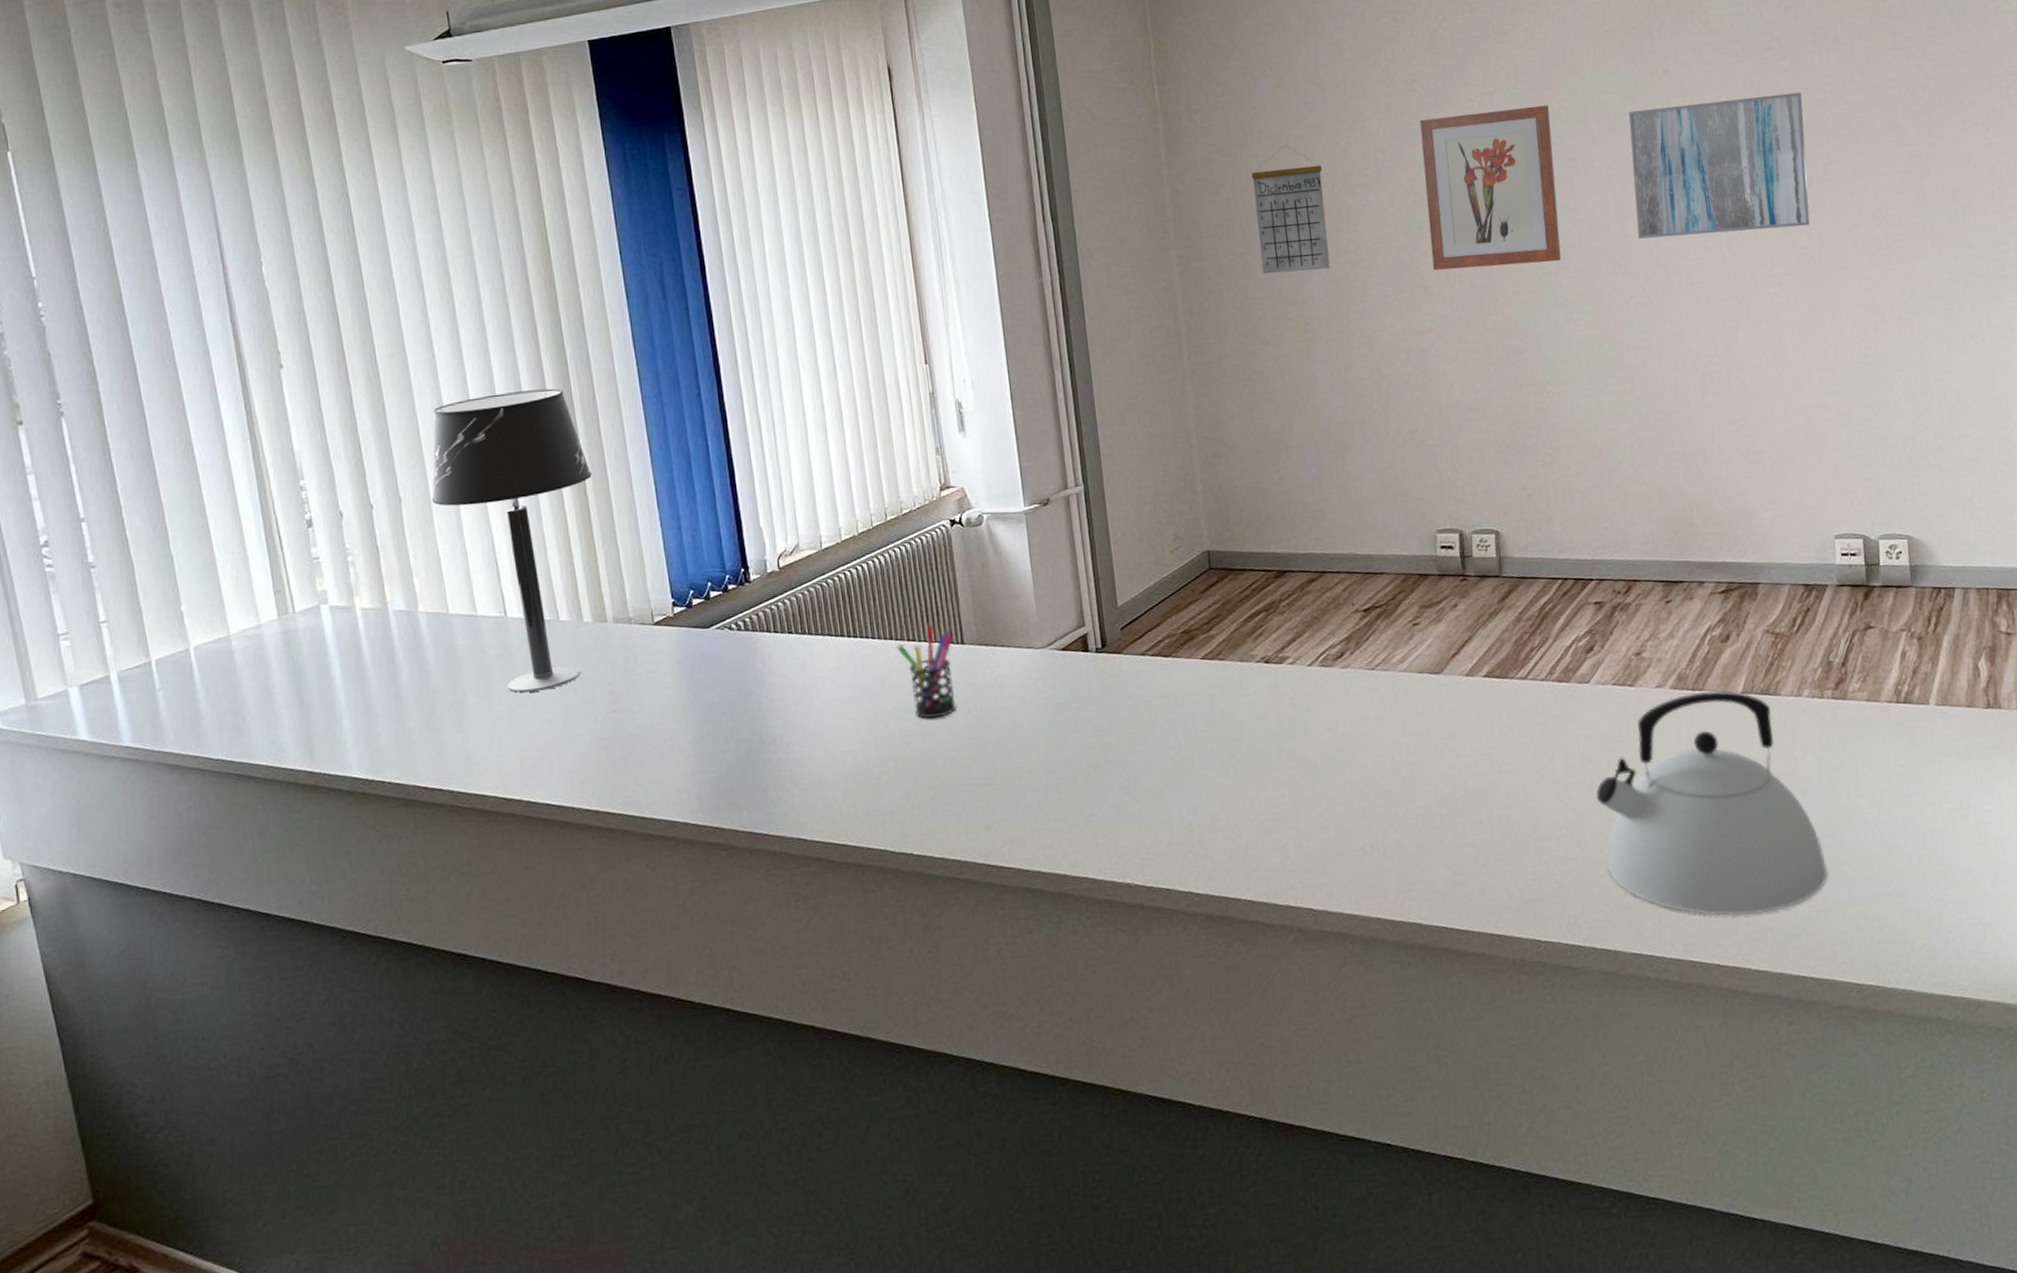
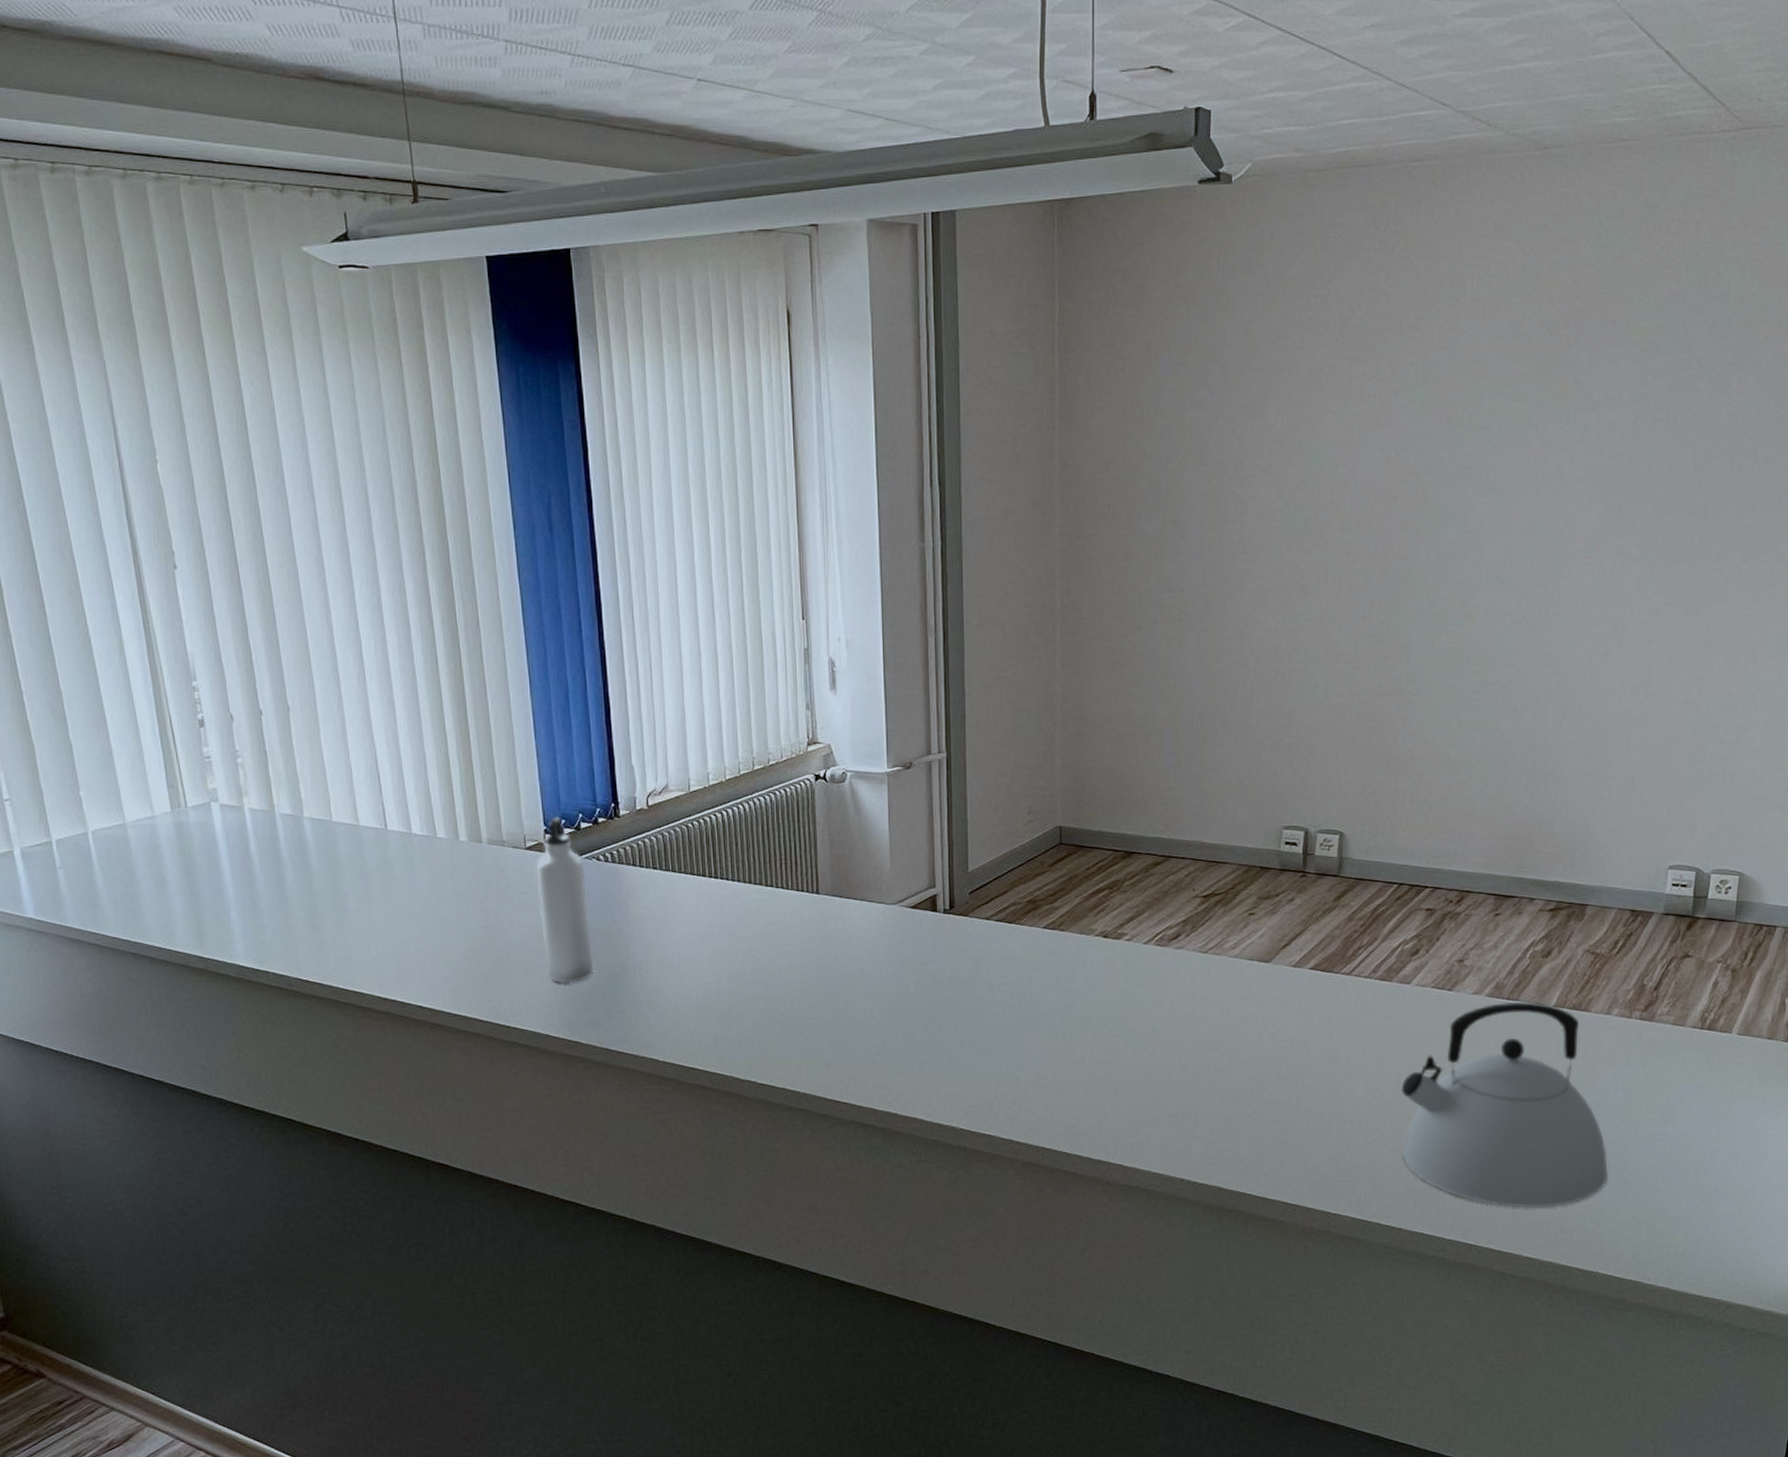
table lamp: present [431,388,592,693] -> none [318,612,473,902]
water bottle: none [665,588,732,765] -> present [536,817,594,983]
pen holder: present [896,624,956,719] -> none [755,873,810,961]
calendar: present [1252,144,1331,275] -> none [1143,426,1215,559]
wall art: present [1419,105,1562,271] -> none [1314,407,1452,571]
wall art: present [1628,92,1810,239] -> none [1522,416,1712,557]

